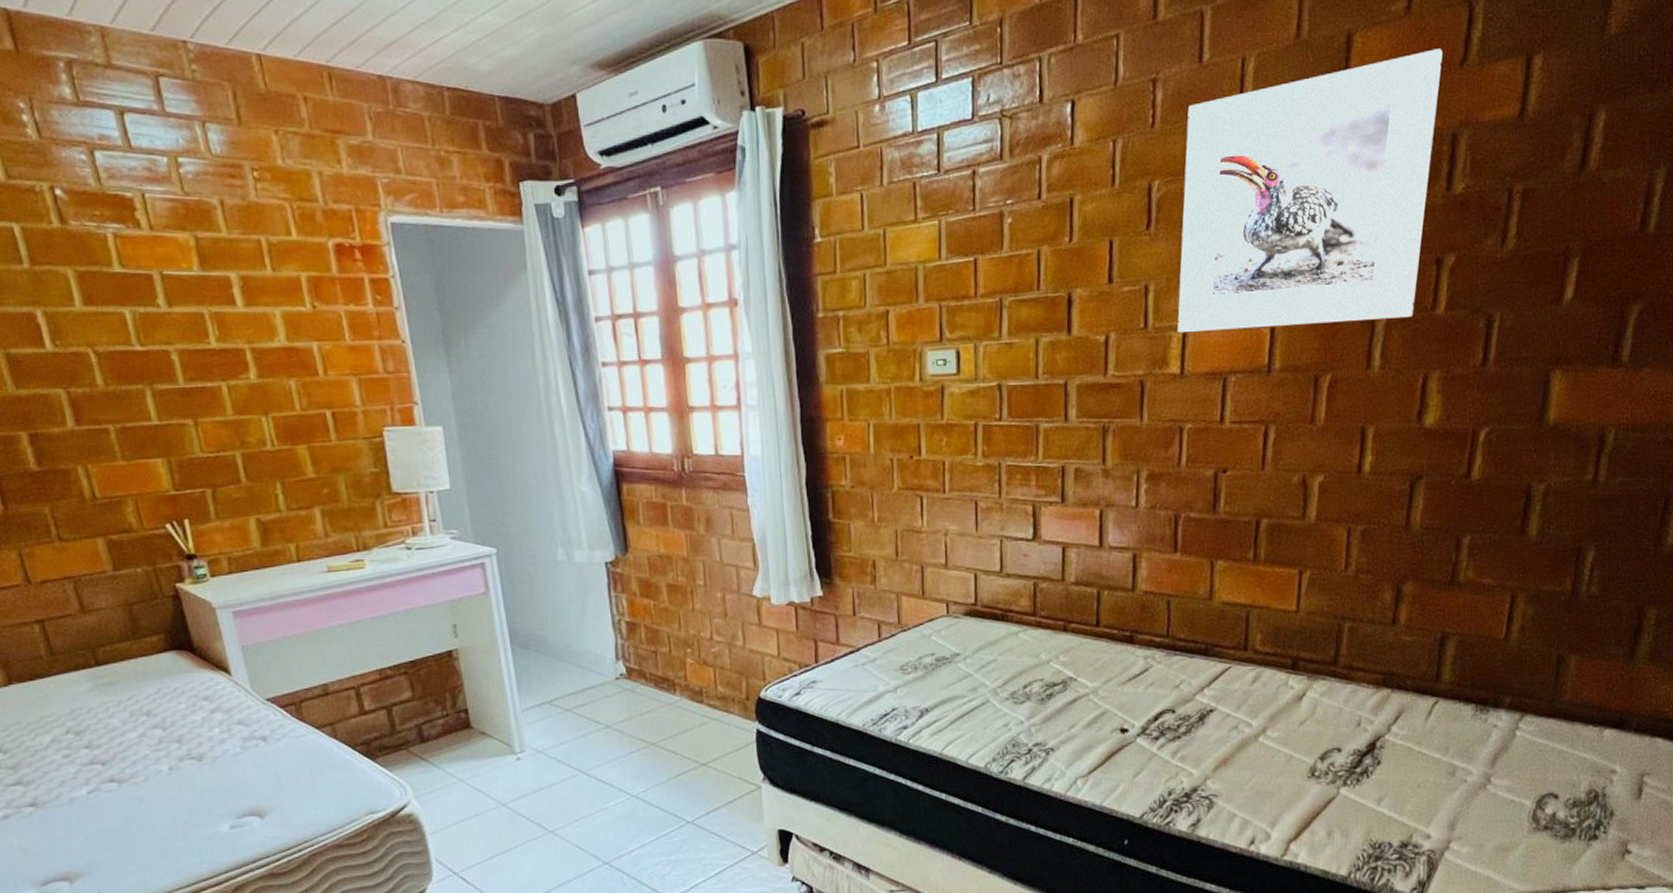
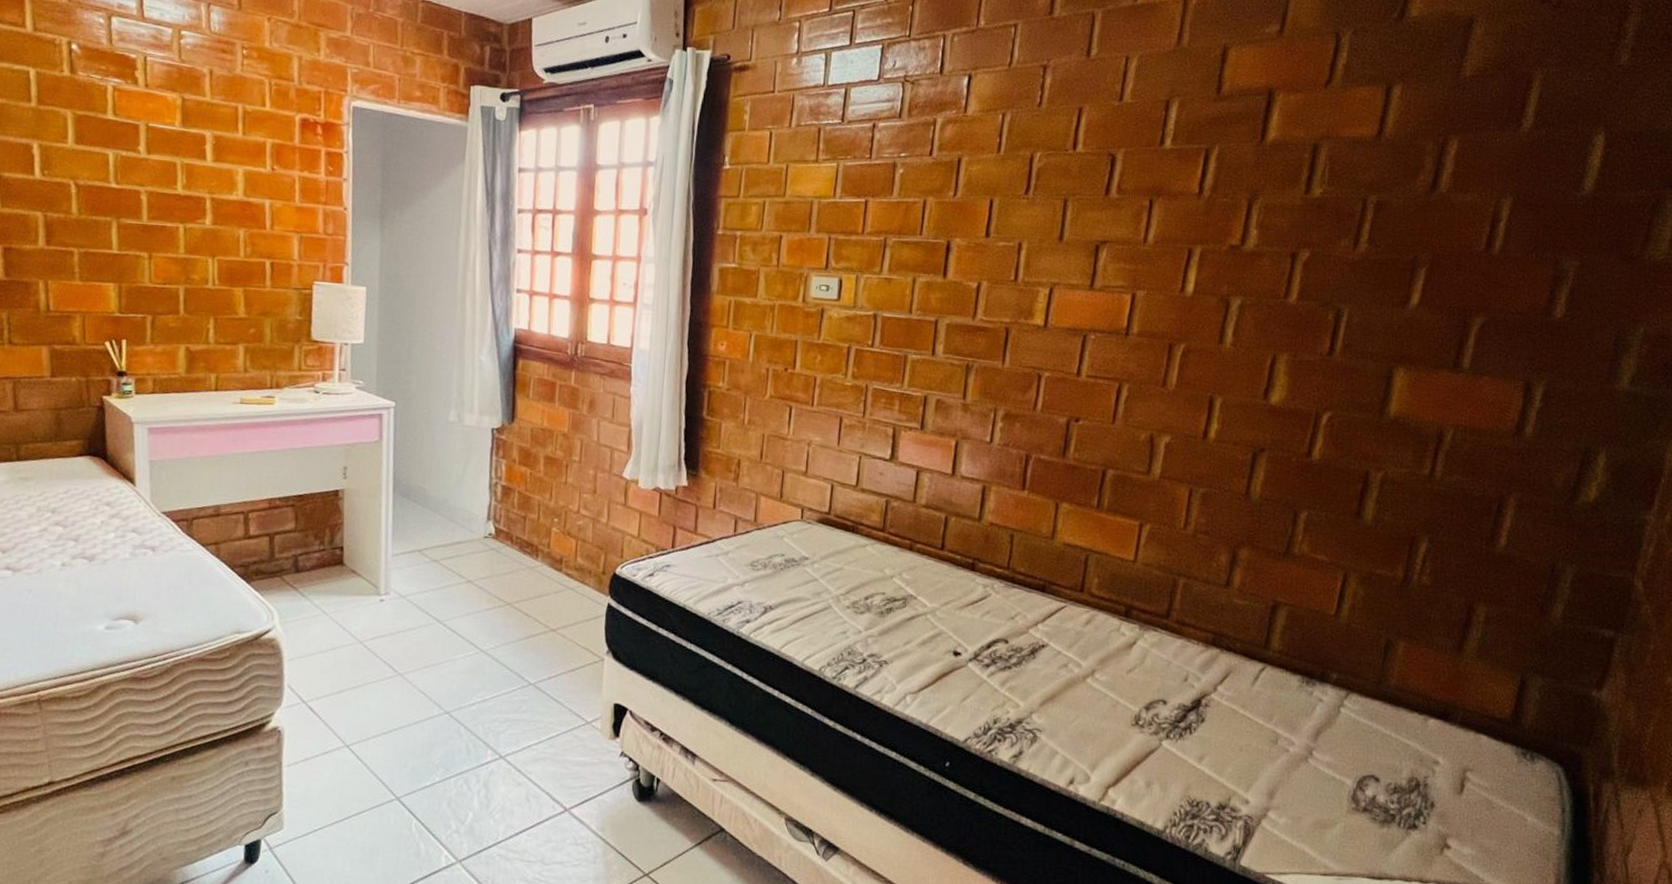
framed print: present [1177,49,1443,333] -> none [1045,69,1310,302]

